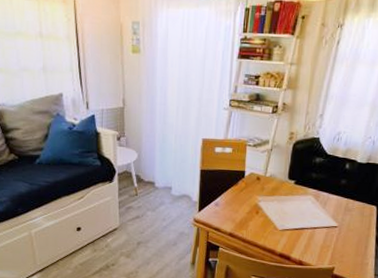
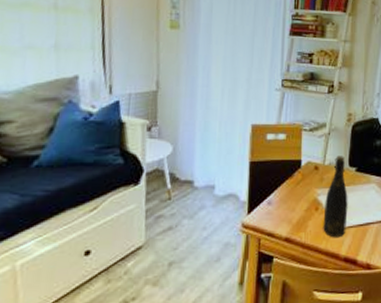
bottle: none [262,169,286,238] -> present [323,156,348,238]

